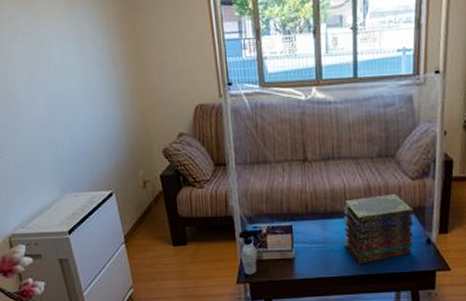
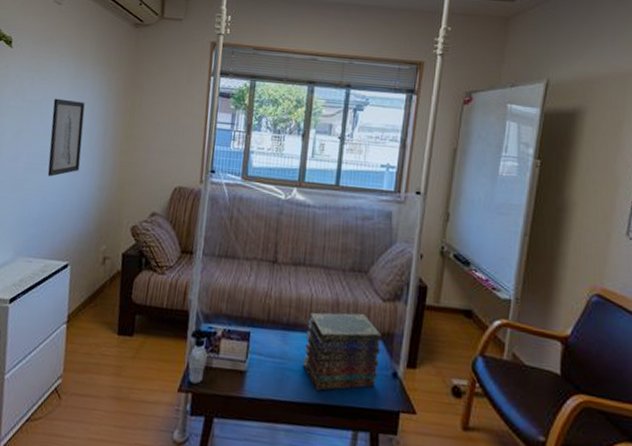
wall art: none [55,34,99,115] -> present [47,98,85,177]

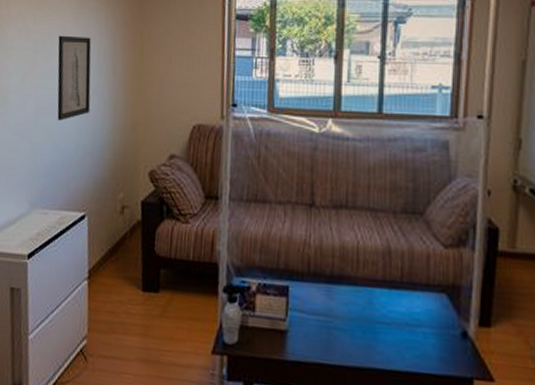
book stack: present [302,312,382,391] -> none [351,262,446,353]

